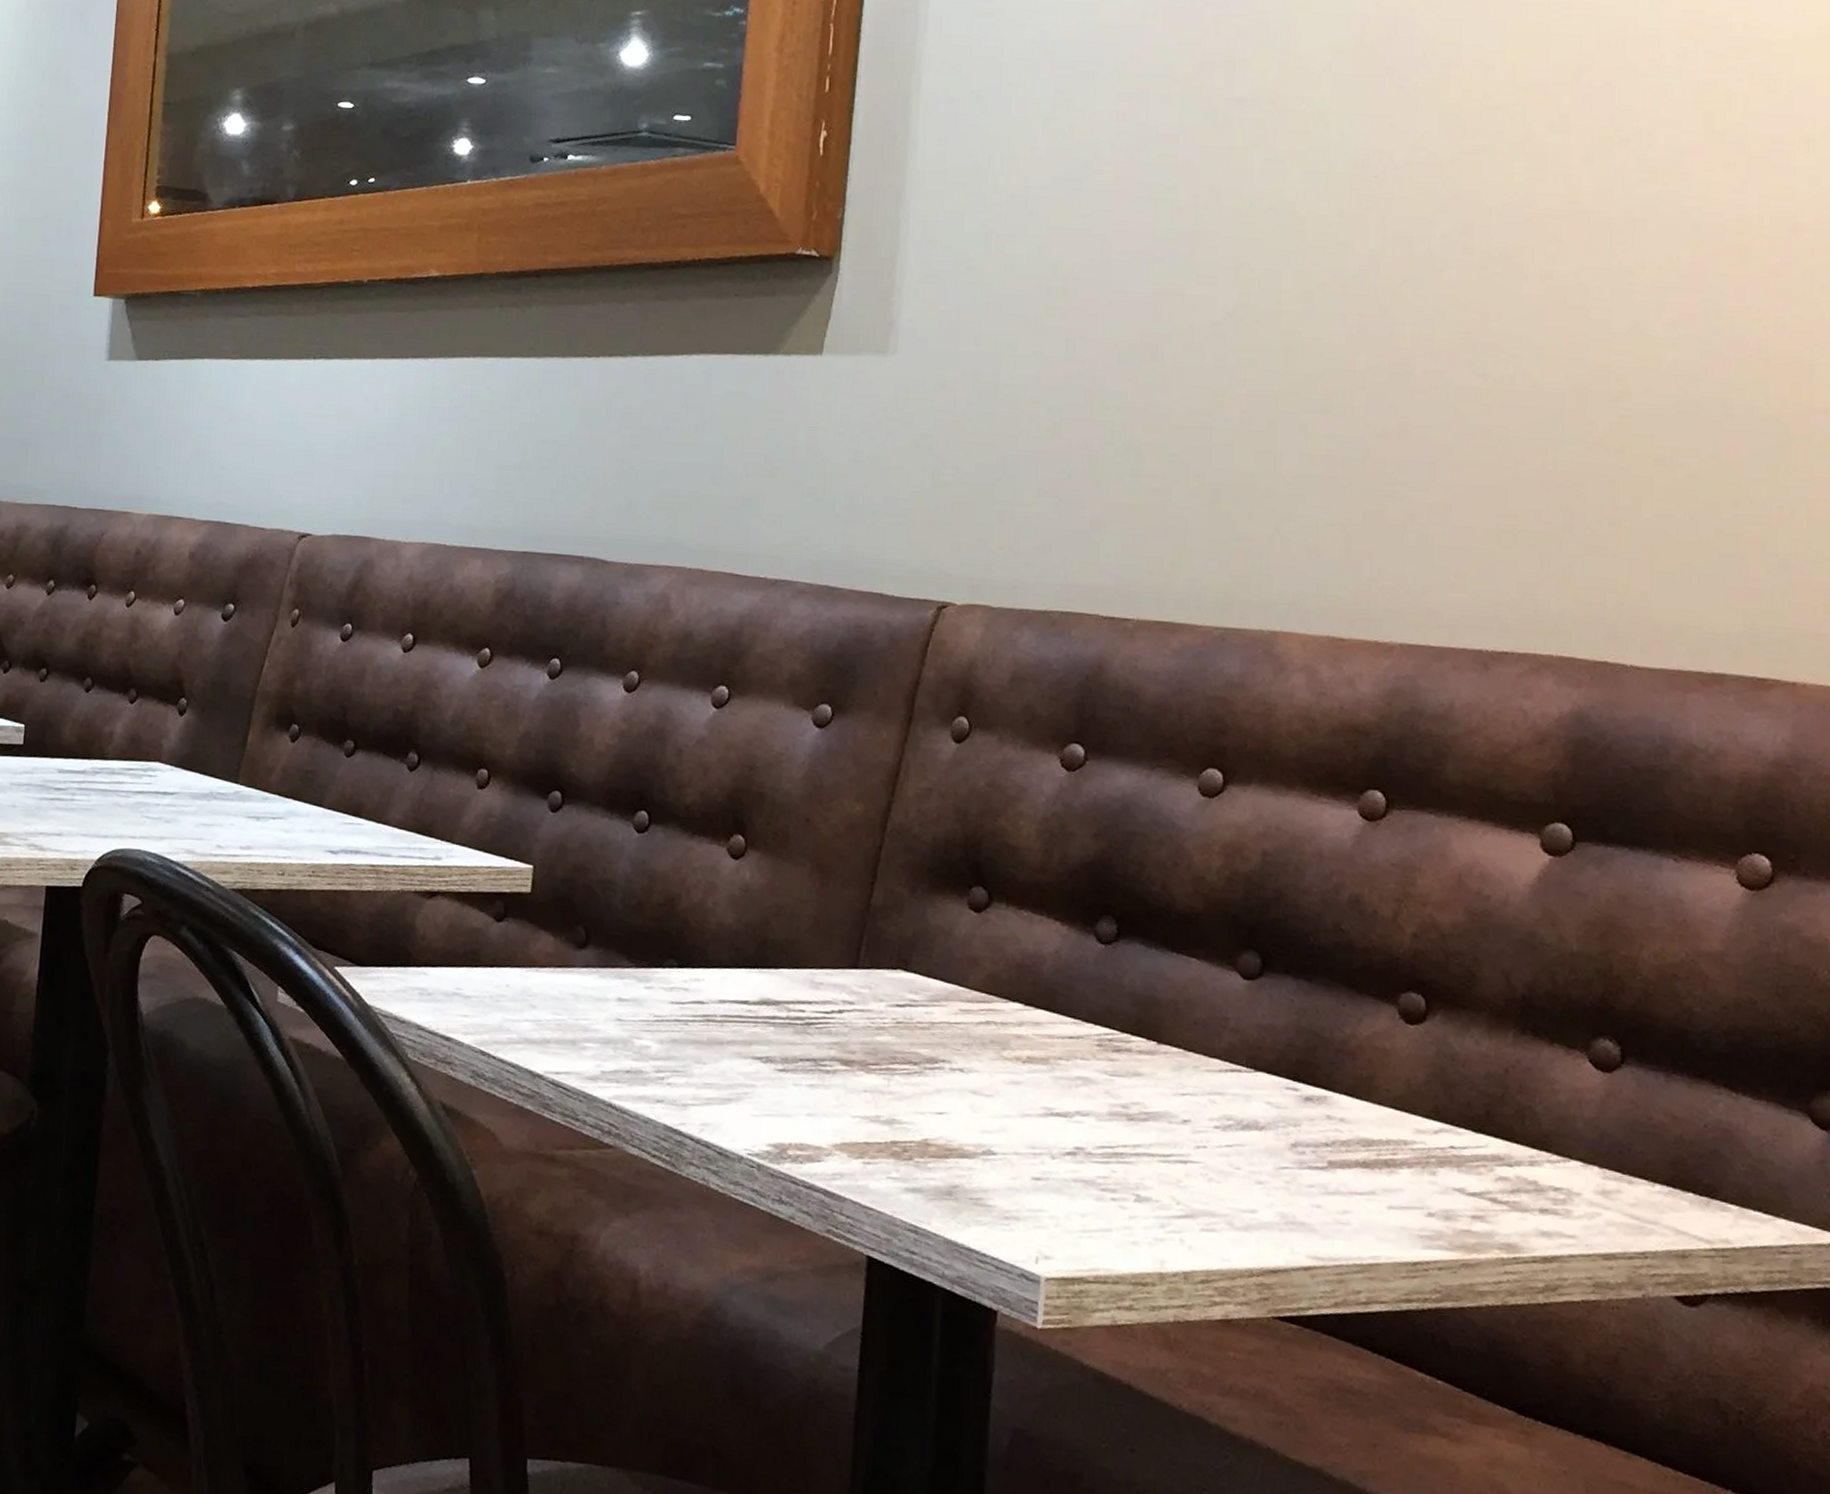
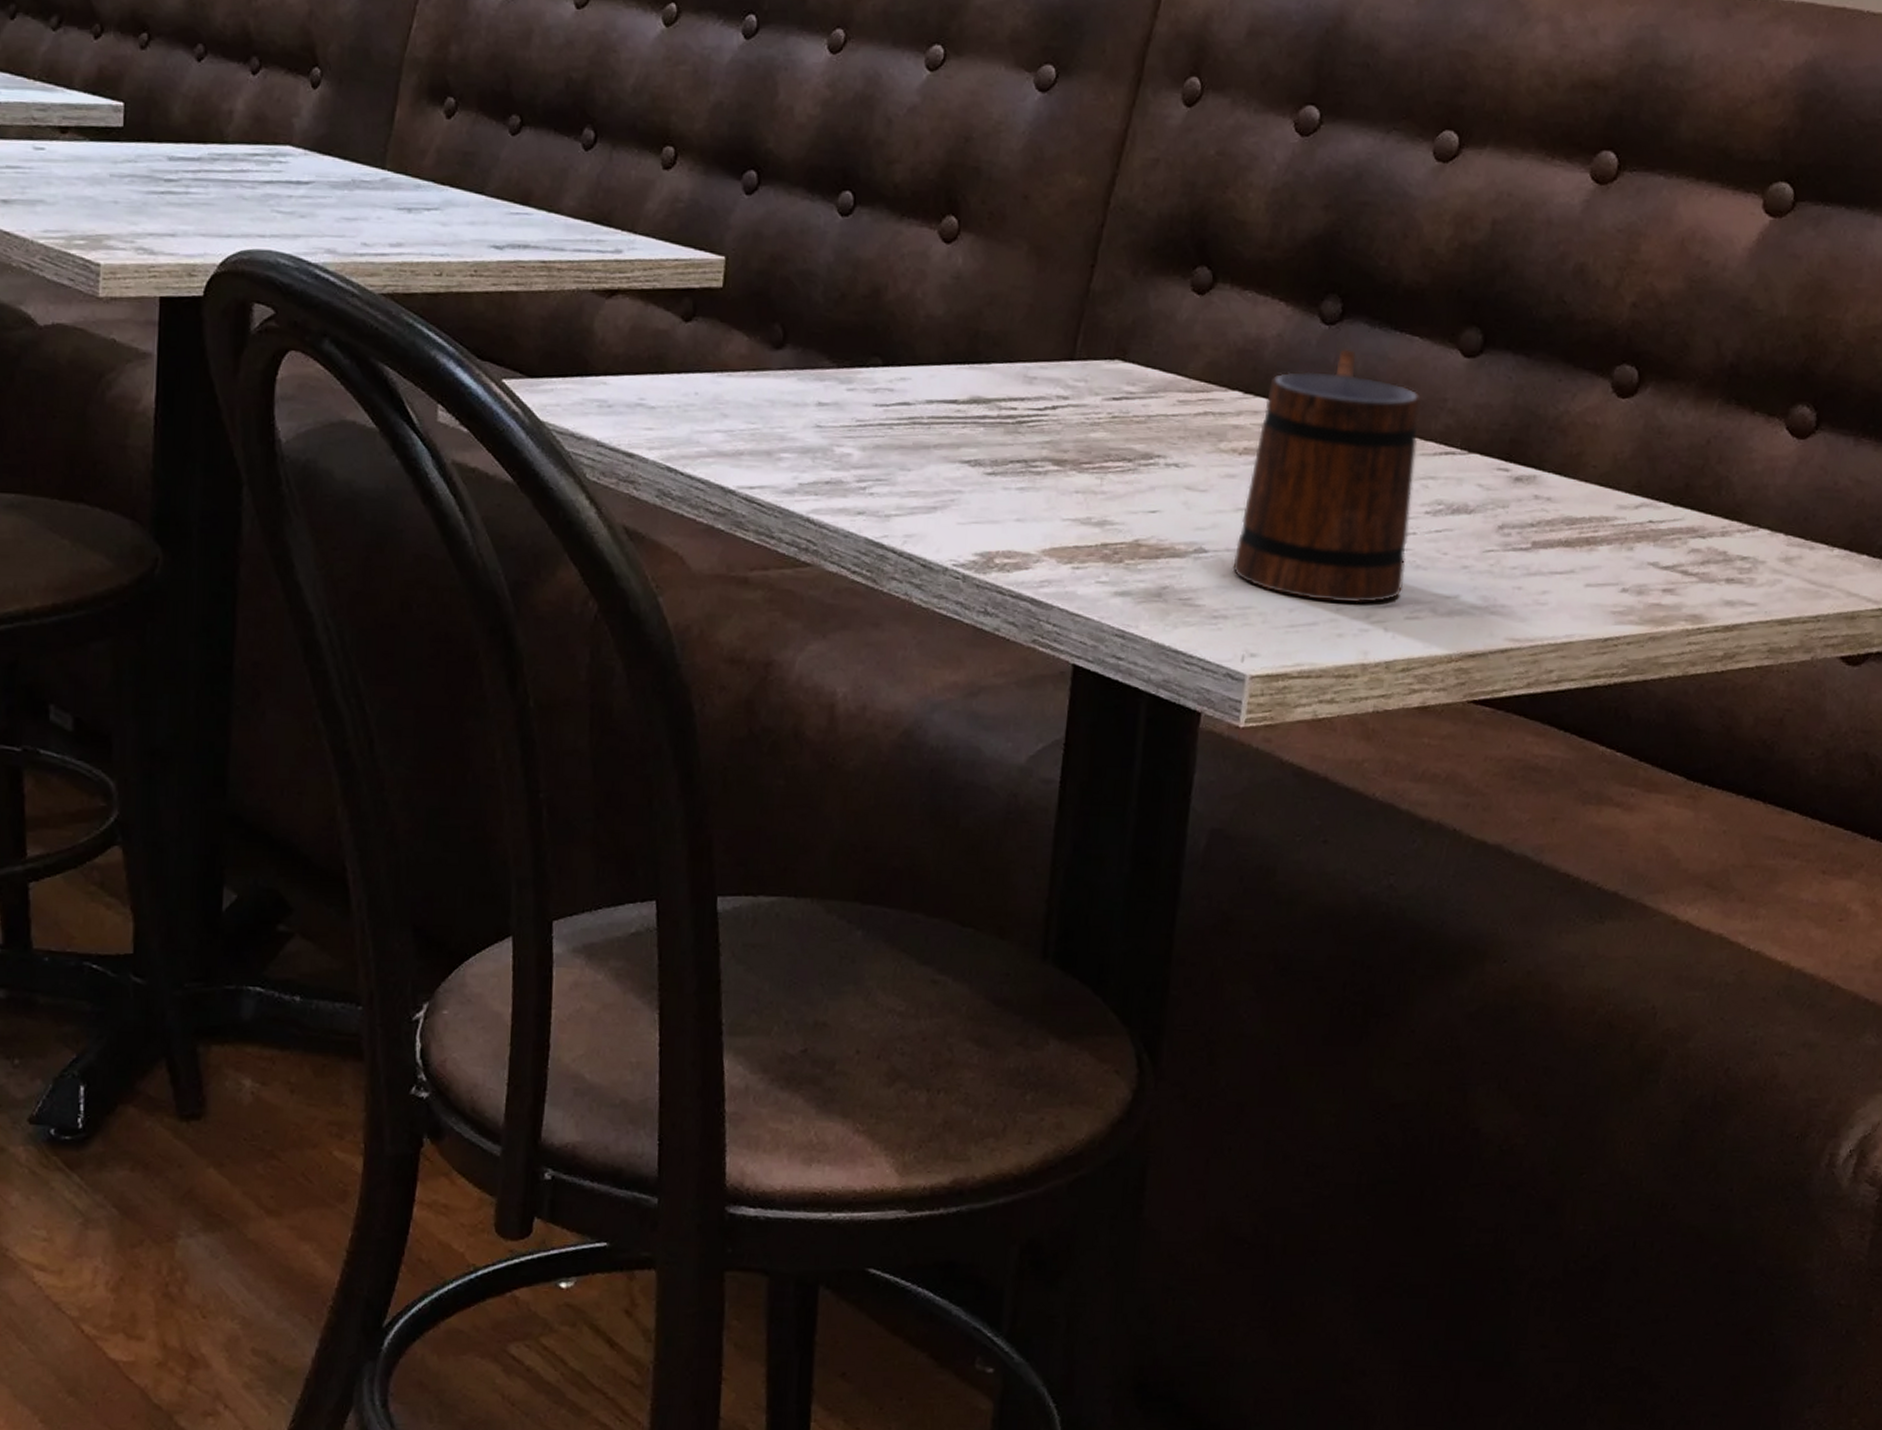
mug: none [1022,968,1204,1213] -> present [1232,349,1422,604]

